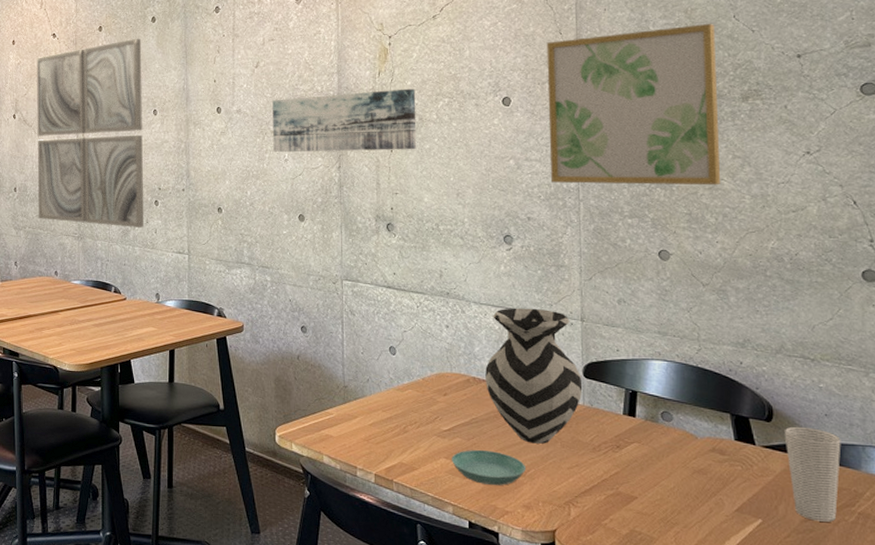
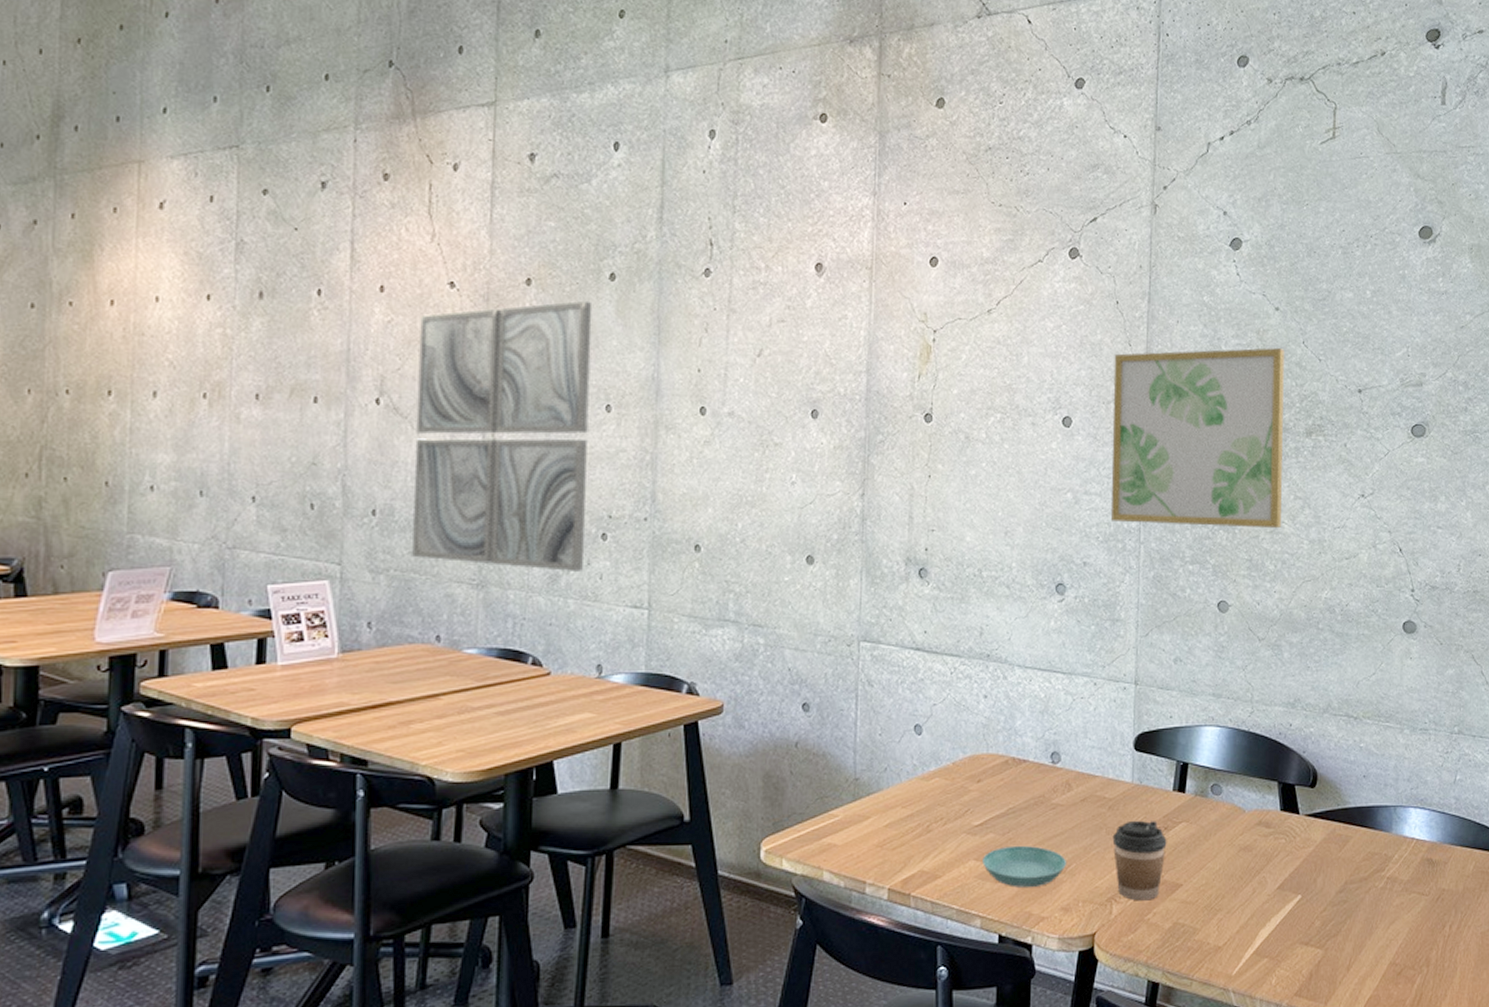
wall art: present [272,88,417,152] -> none [776,398,963,476]
vase: present [485,308,583,444] -> none [1026,671,1133,833]
coffee cup: none [567,437,620,508] -> present [1112,820,1167,901]
cup: present [783,426,841,522] -> none [1326,790,1376,891]

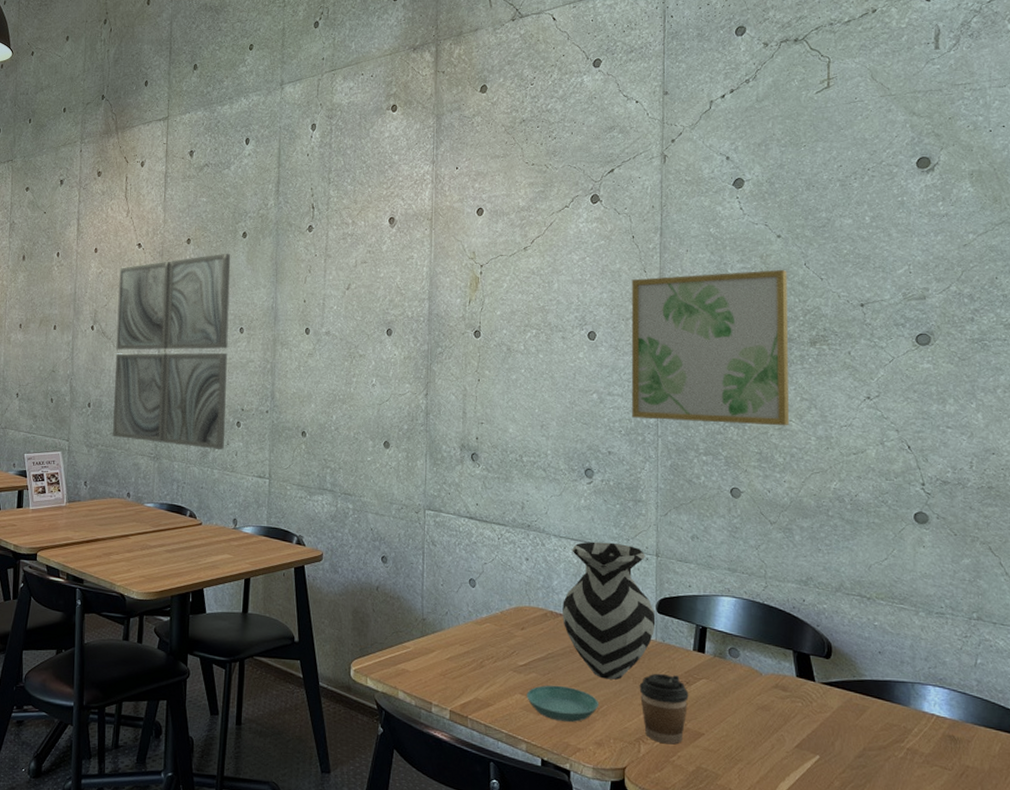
vase: none [1026,671,1133,833] -> present [562,541,656,680]

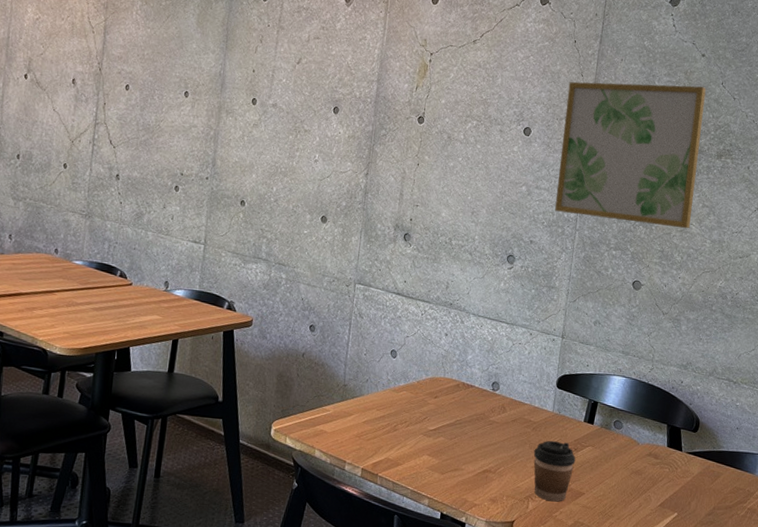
wall art: present [113,253,231,449] -> none [42,13,181,212]
saucer: present [527,685,600,722] -> none [433,448,498,481]
vase: present [562,541,656,680] -> none [473,321,555,445]

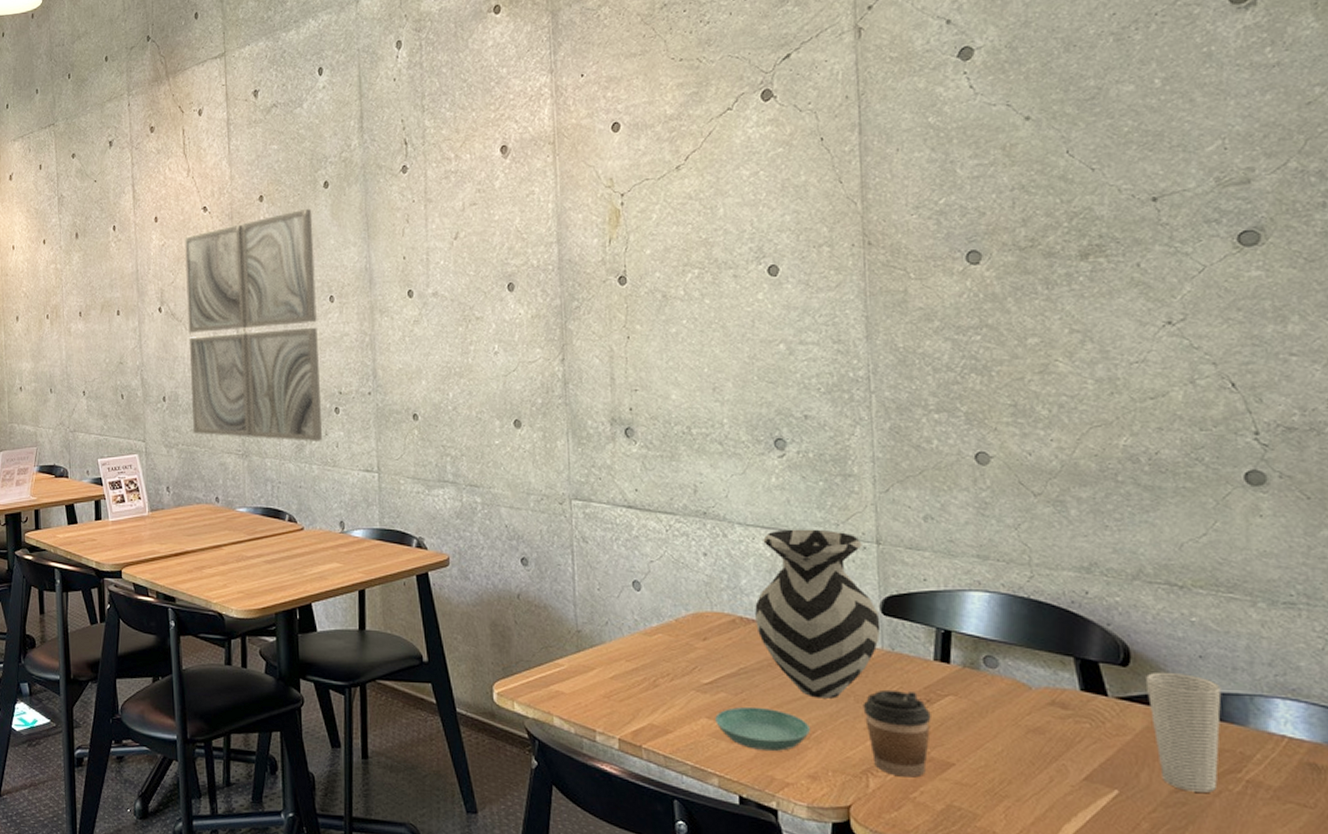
wall art: none [42,13,181,212] -> present [185,208,323,441]
saucer: none [433,448,498,481] -> present [715,706,811,751]
vase: none [473,321,555,445] -> present [755,529,881,699]
wall art: present [555,81,706,229] -> none [822,162,1054,371]
cup: none [703,436,745,516] -> present [1144,671,1222,793]

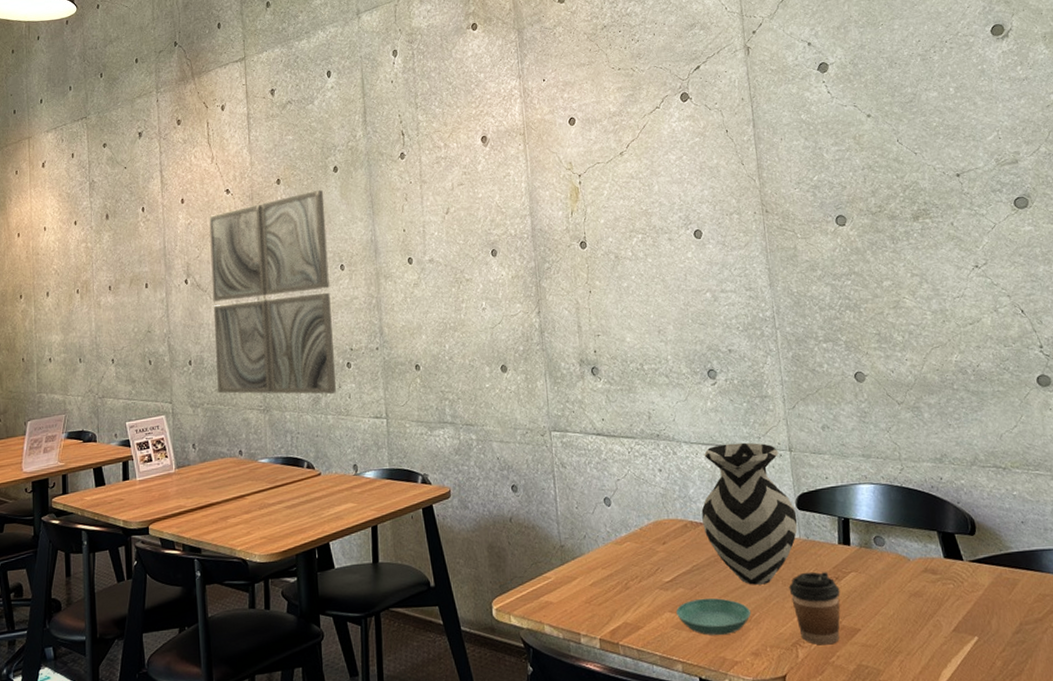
cup: present [1144,671,1222,793] -> none [987,536,1044,631]

